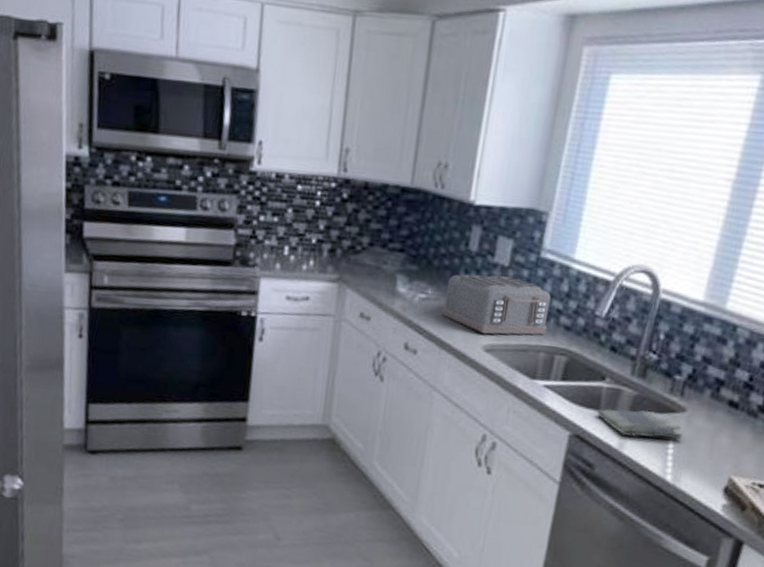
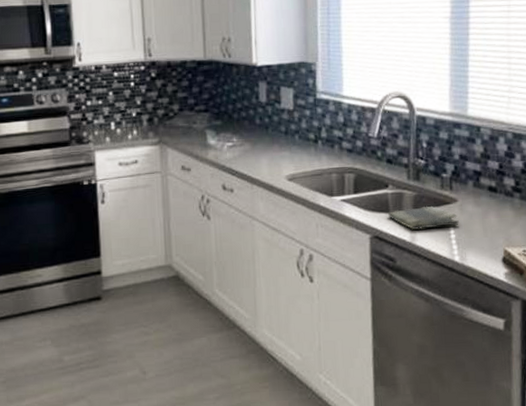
toaster: present [441,274,551,335] -> none [246,118,334,167]

